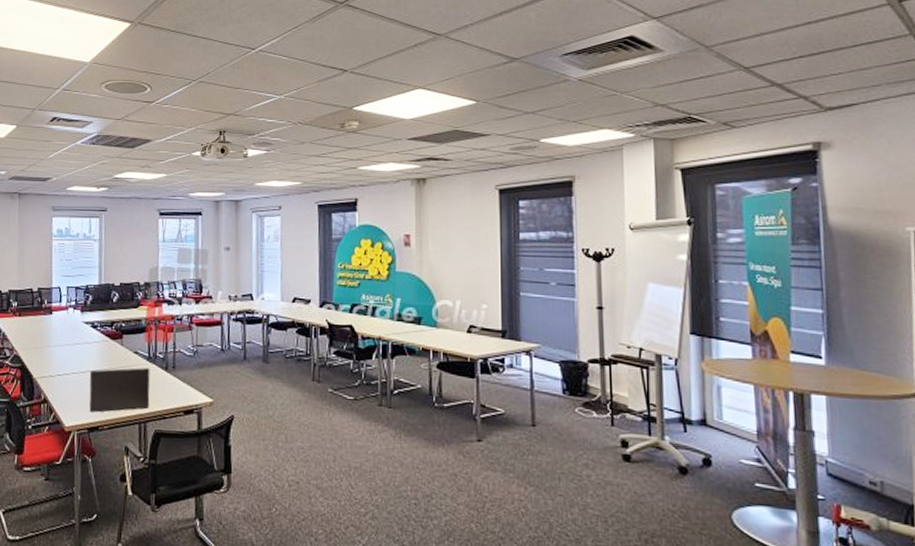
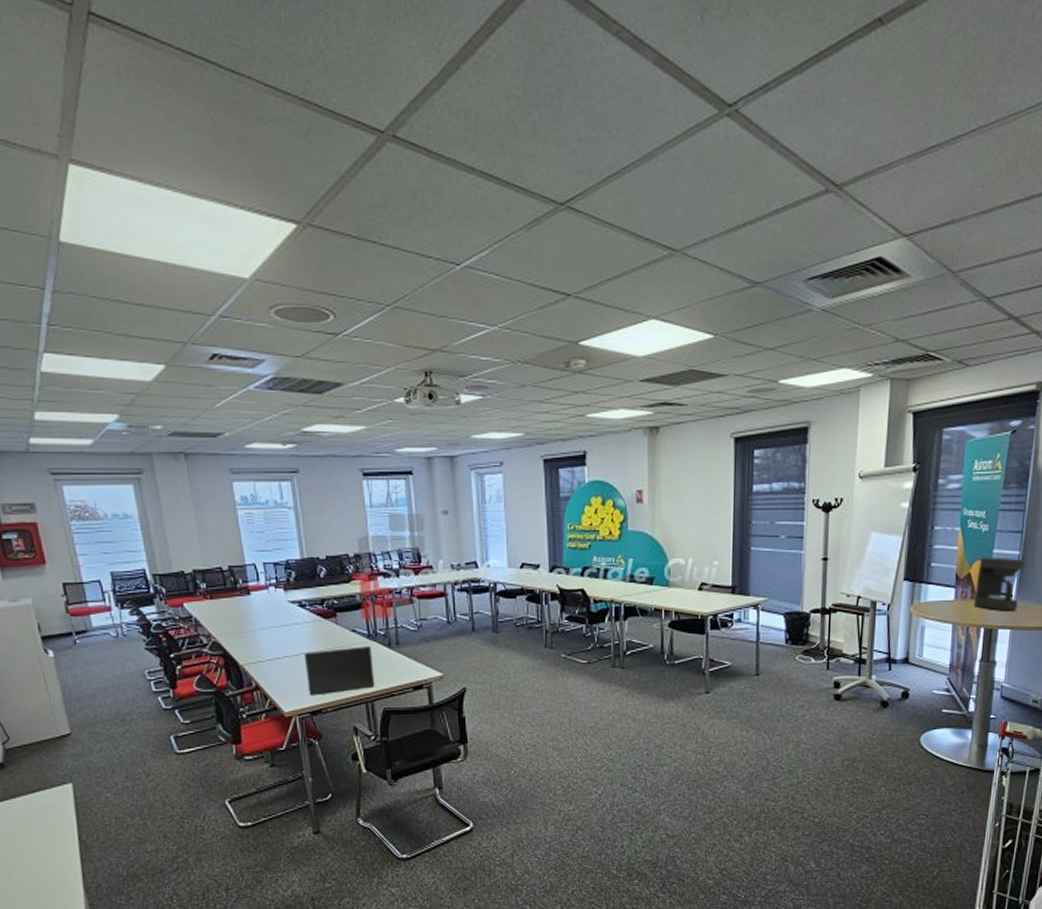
coffee maker: none [775,314,832,375] -> present [973,557,1025,611]

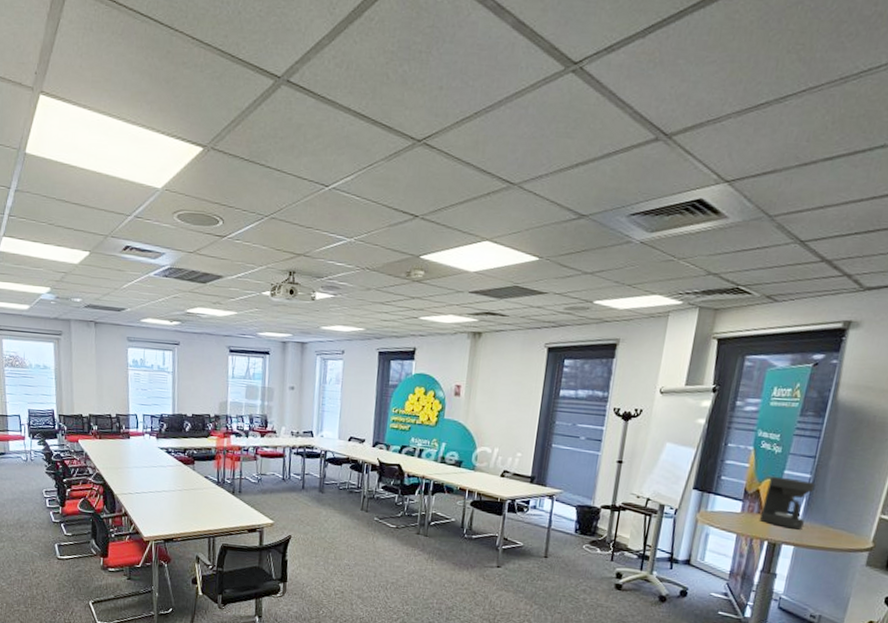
laptop: present [303,646,375,696] -> none [164,490,219,527]

